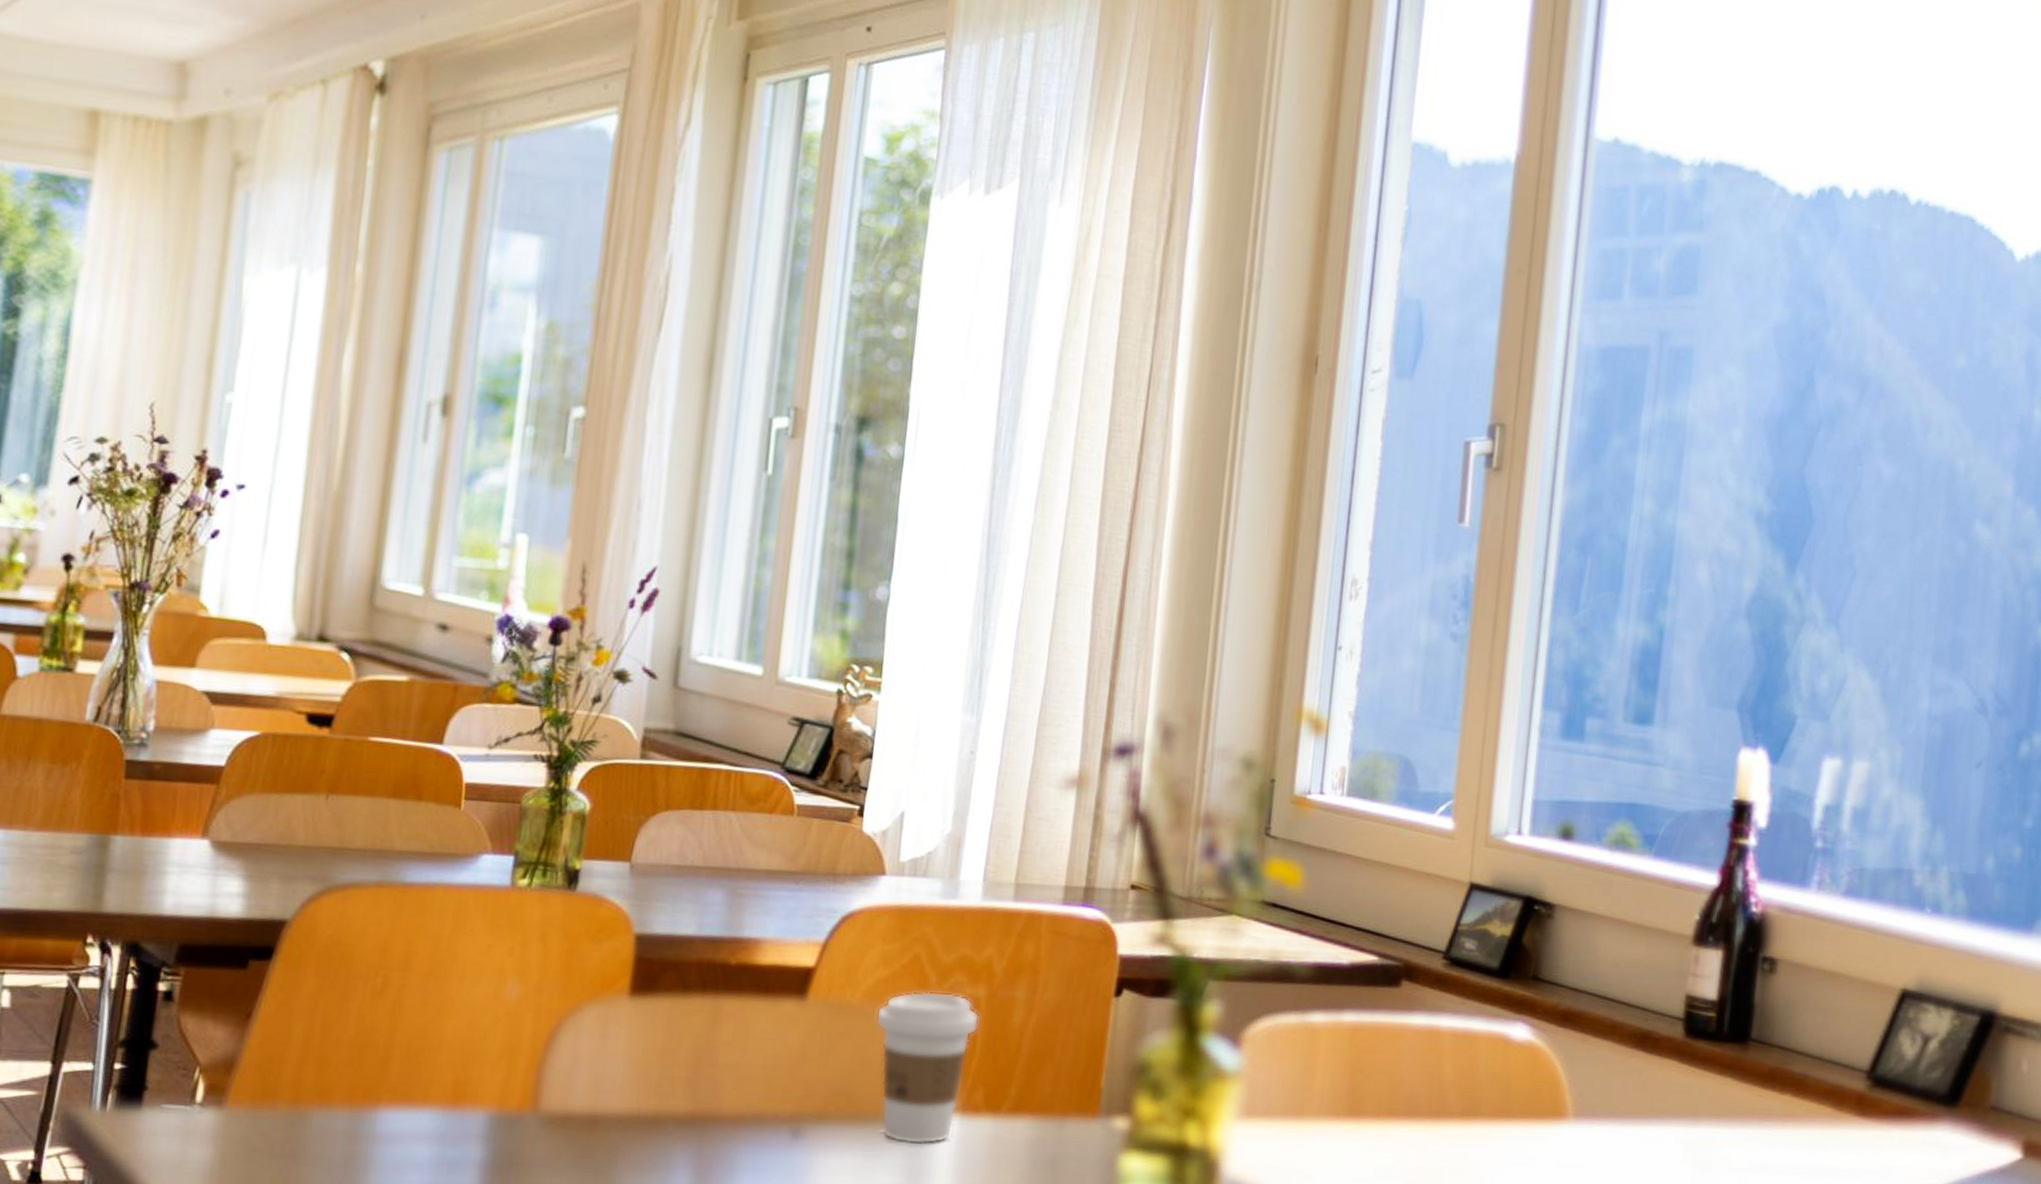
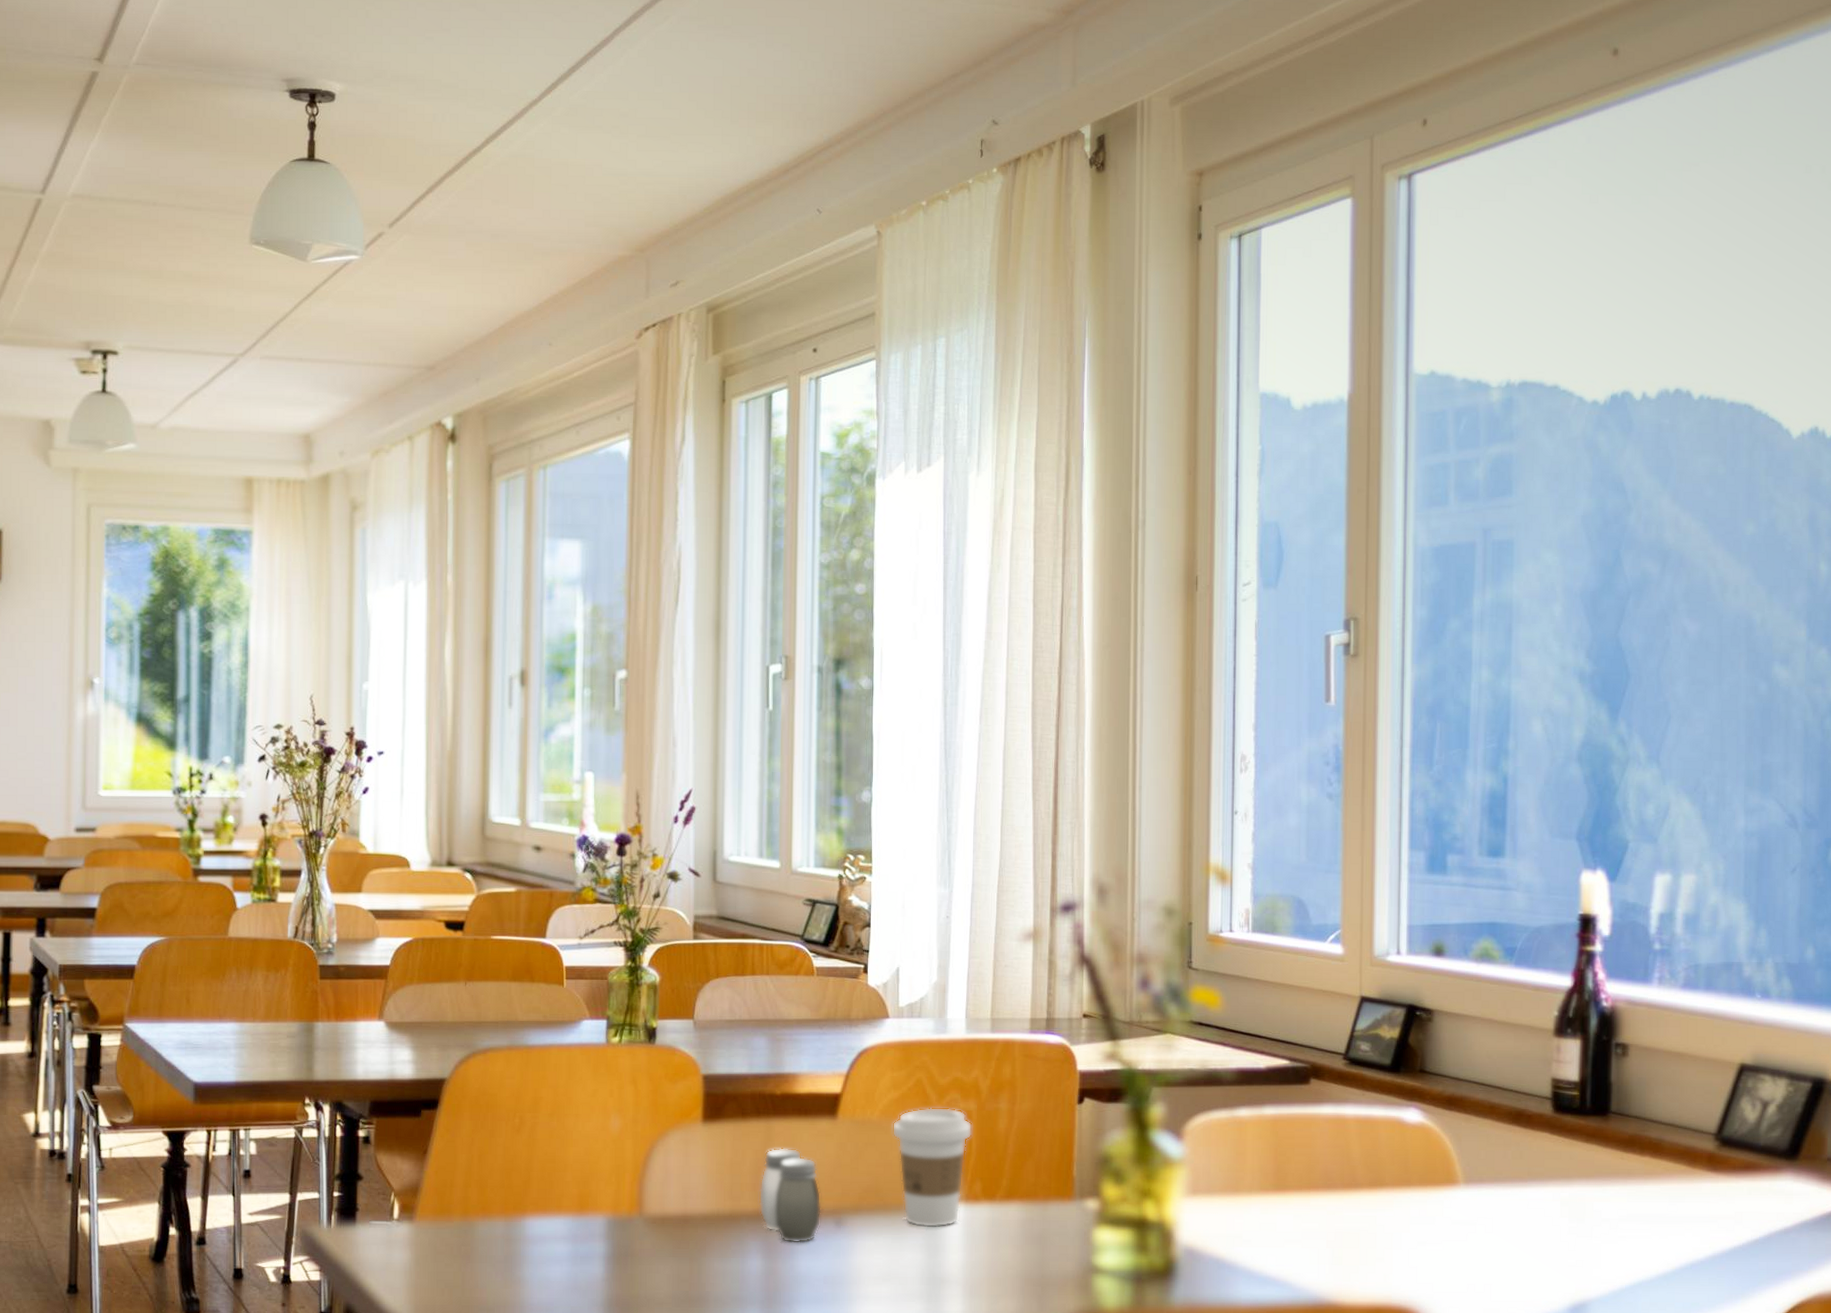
salt and pepper shaker: none [693,1033,777,1158] -> present [758,1148,821,1243]

